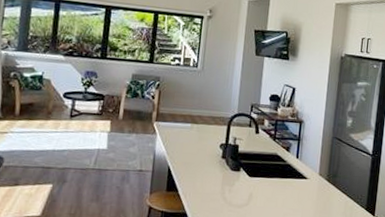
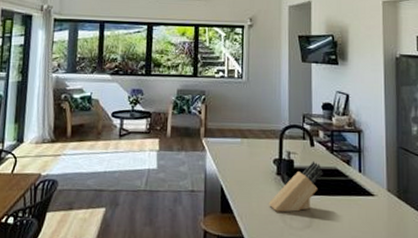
knife block: none [211,146,265,192] -> present [268,161,323,213]

